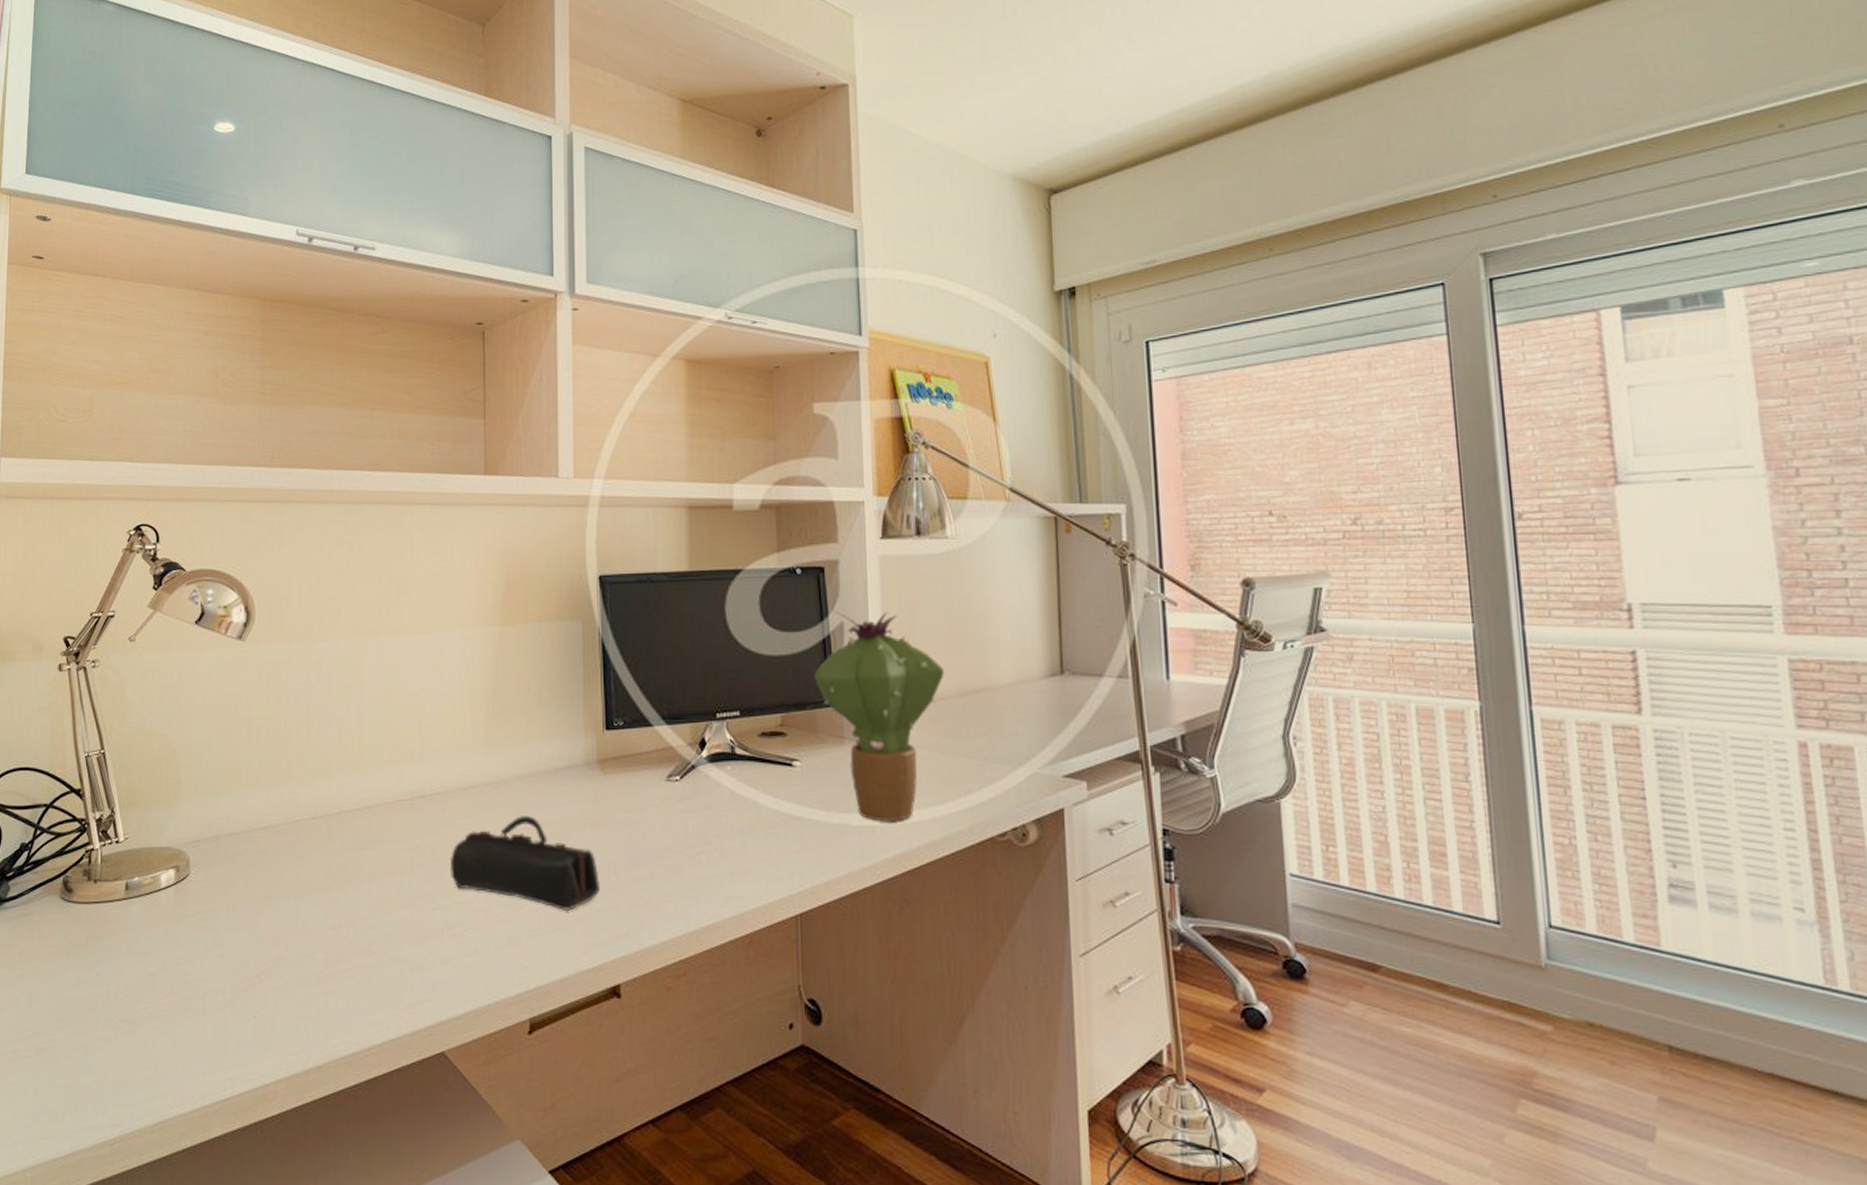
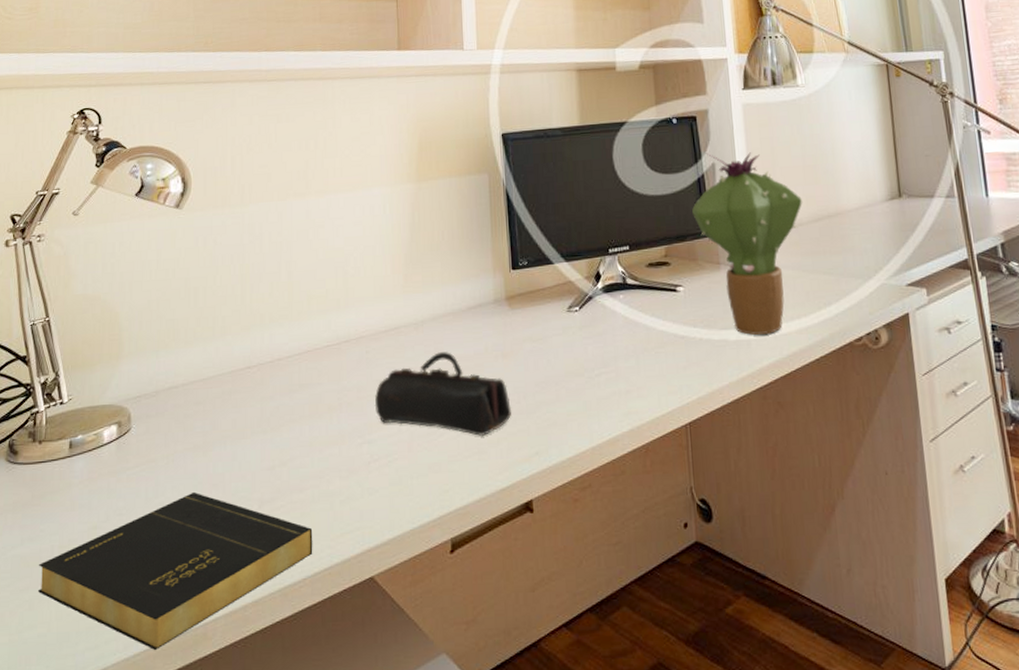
book: none [94,946,380,1109] -> present [38,491,313,651]

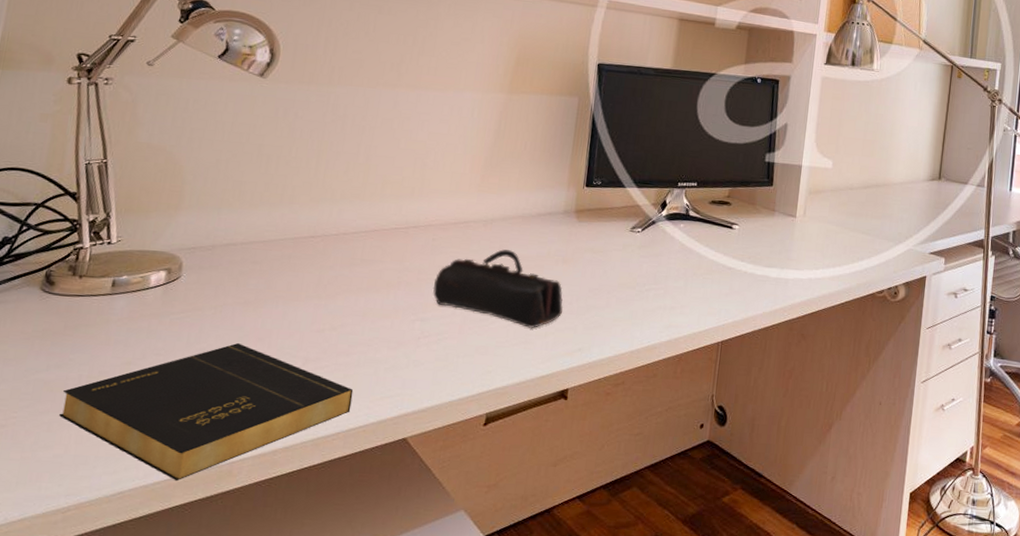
potted cactus: present [692,152,802,336] -> none [759,113,857,277]

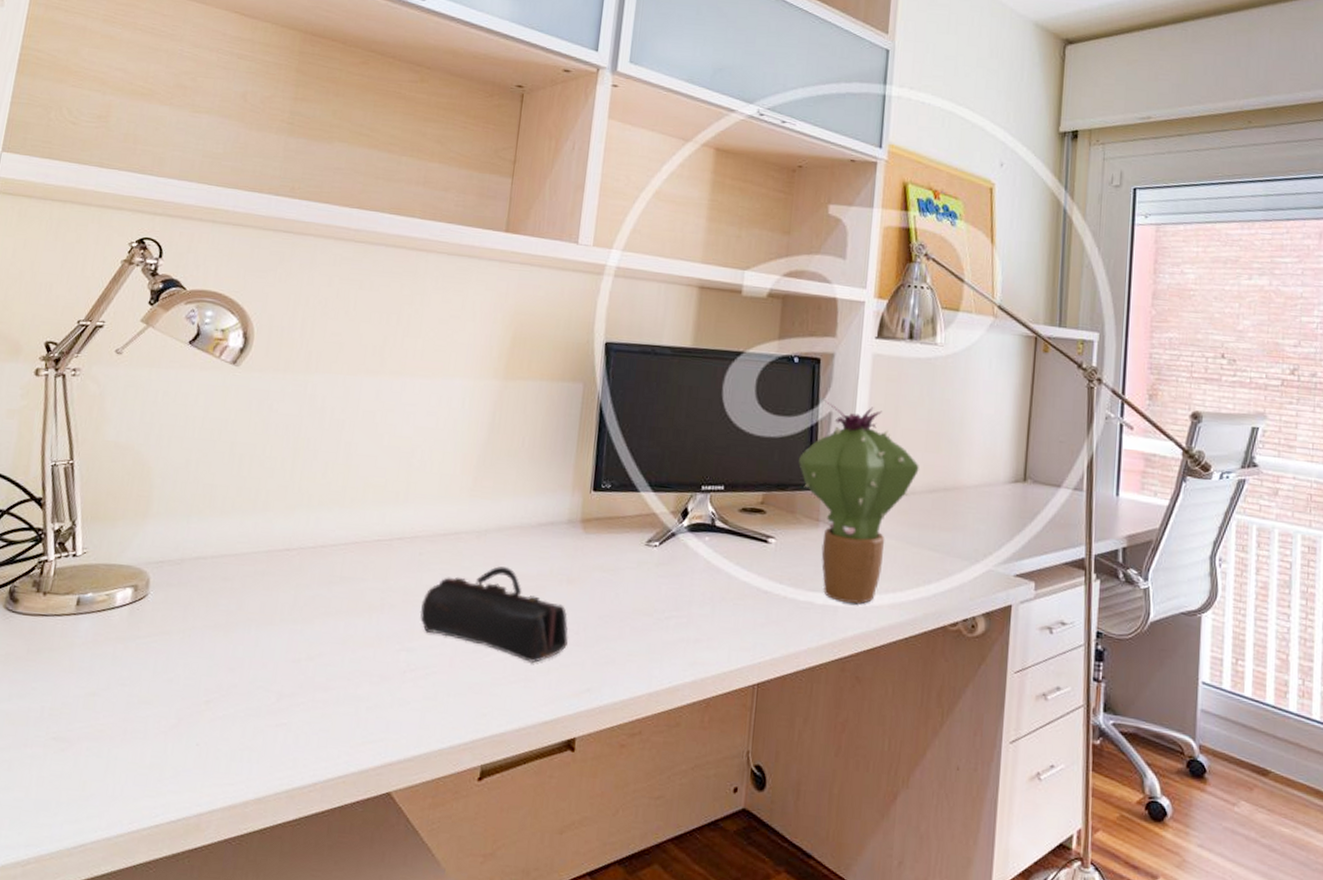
book: present [59,342,354,482] -> none [20,672,332,835]
potted cactus: none [759,113,857,277] -> present [799,400,919,604]

